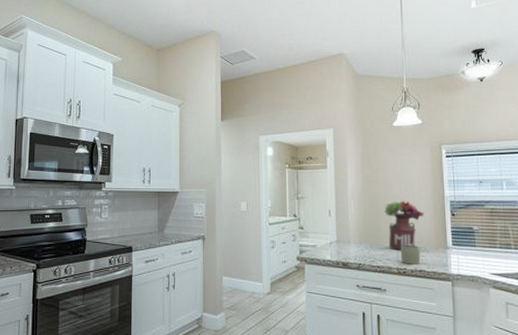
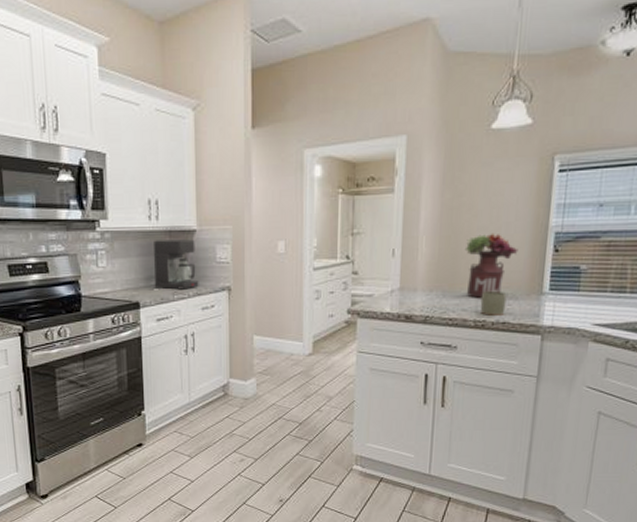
coffee maker: none [144,198,180,238] -> present [154,239,199,290]

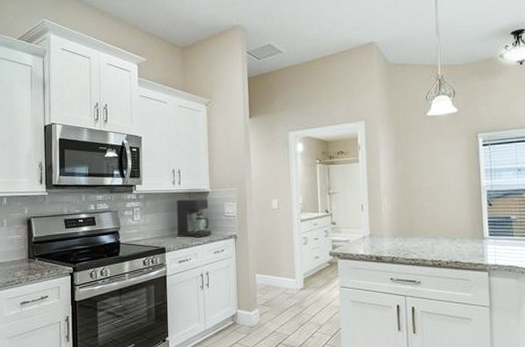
flower arrangement: present [464,233,519,298] -> none [417,191,460,242]
mug: present [480,290,507,315] -> none [435,236,456,256]

